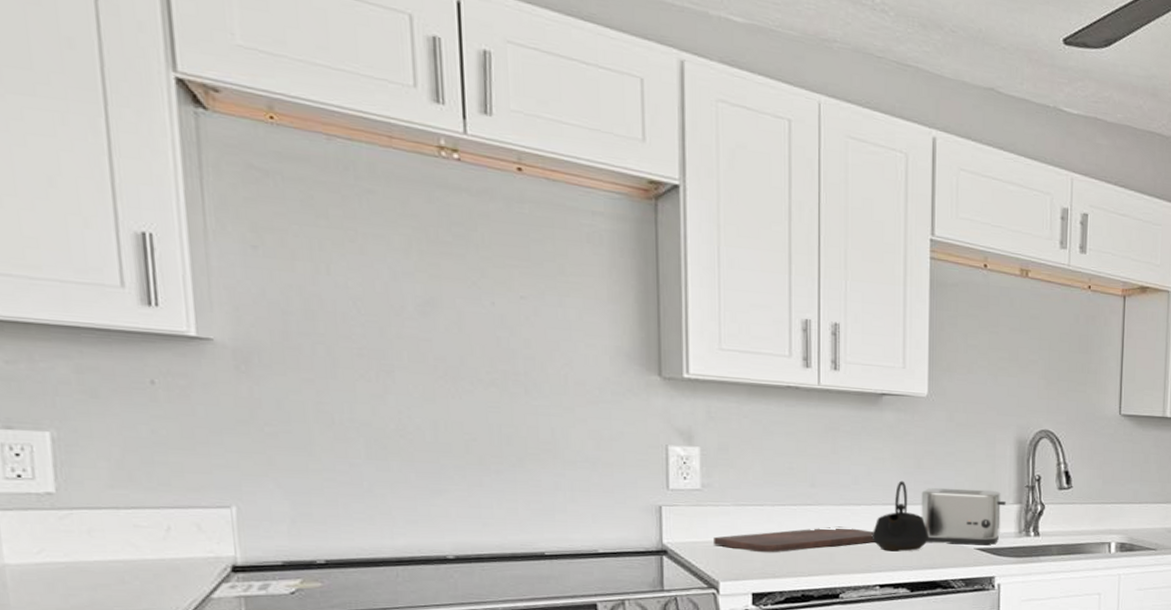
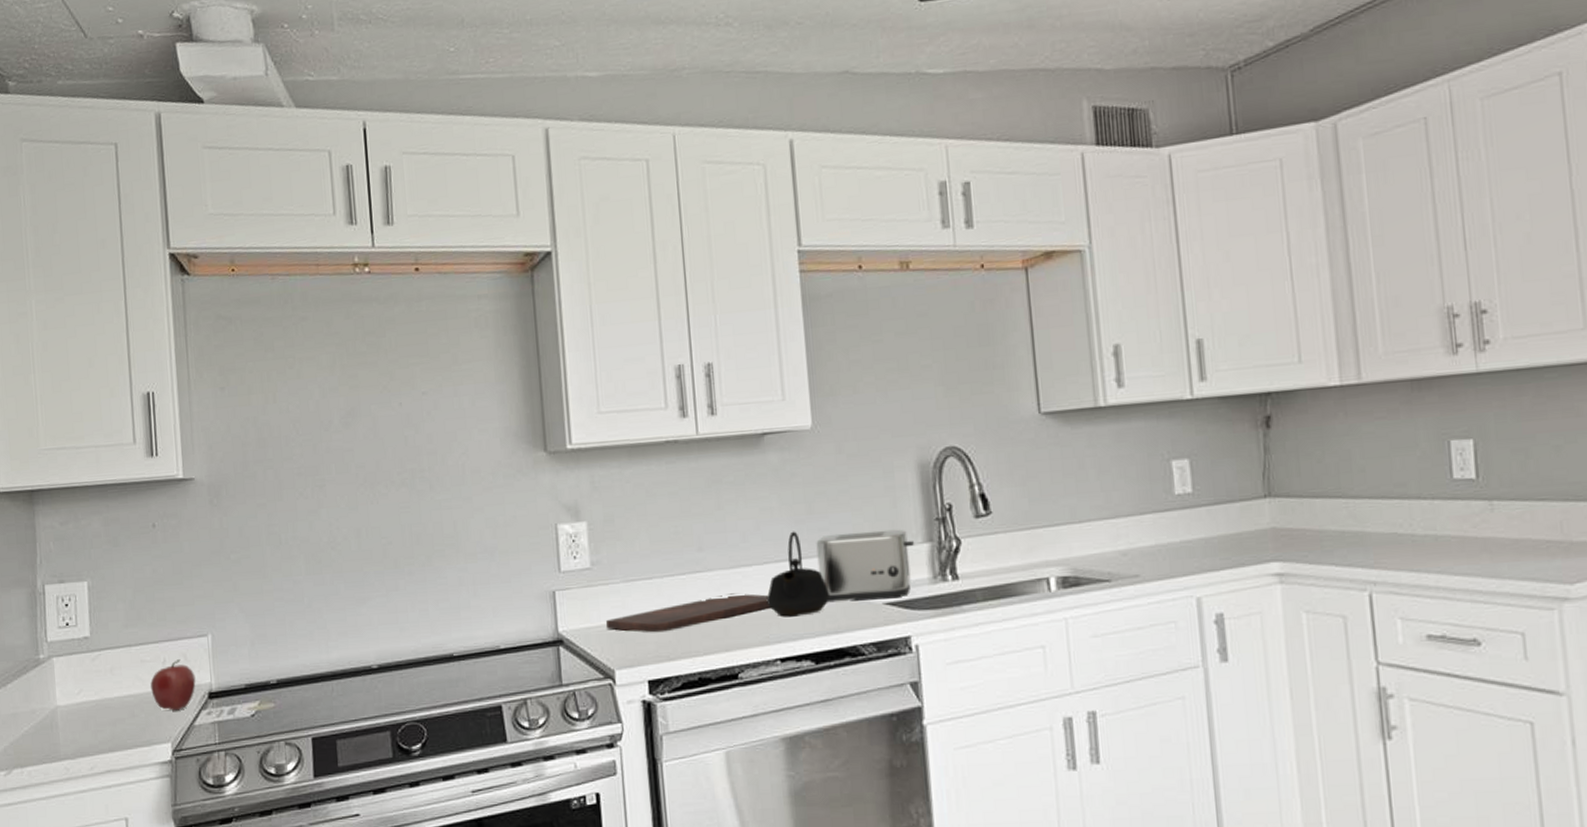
fruit: none [148,528,214,581] -> present [150,659,196,711]

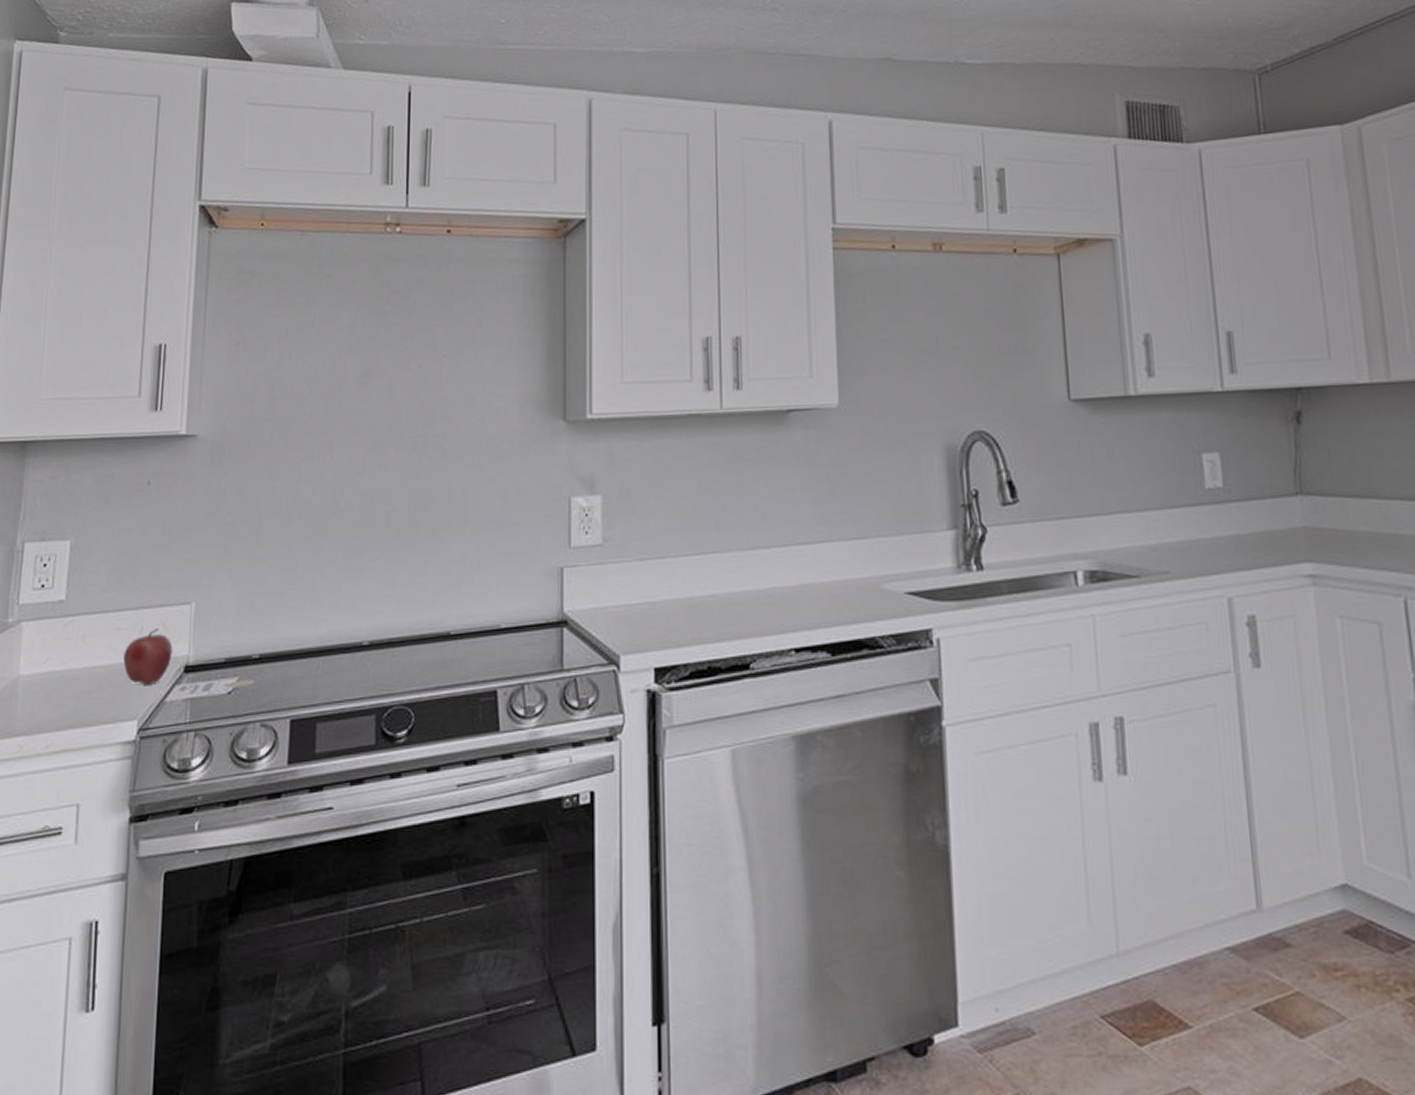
cutting board: present [605,593,770,633] -> none [613,576,787,617]
kettle: present [766,531,831,617] -> none [783,513,850,604]
toaster: present [816,529,915,603] -> none [837,514,940,590]

